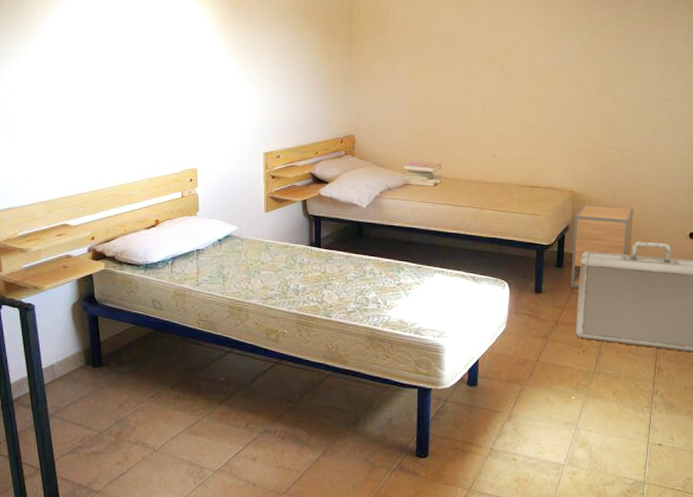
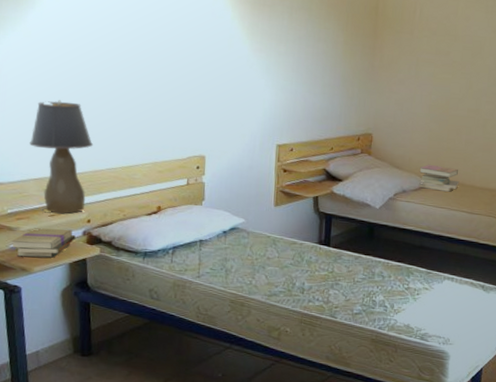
books: none [24,247,82,276] -> present [12,228,76,258]
table lamp: none [35,126,93,233] -> present [29,100,94,214]

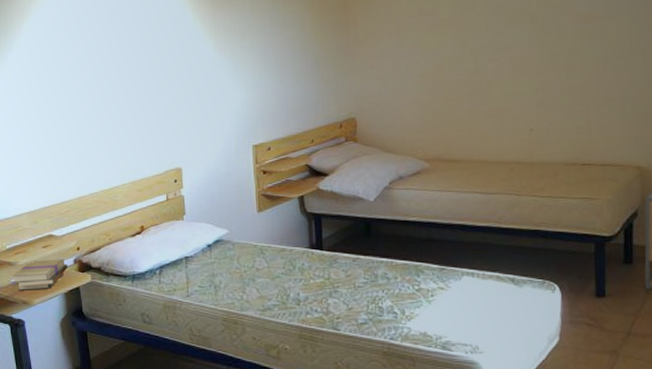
table lamp: present [29,100,94,214] -> none [19,132,76,245]
books: present [419,164,460,192] -> none [416,142,467,172]

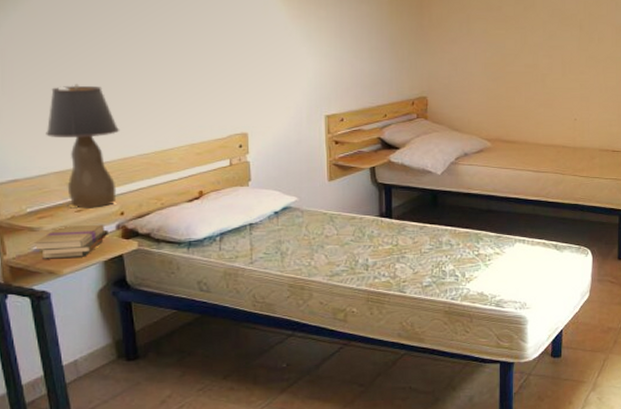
table lamp: none [19,132,76,245] -> present [46,84,120,209]

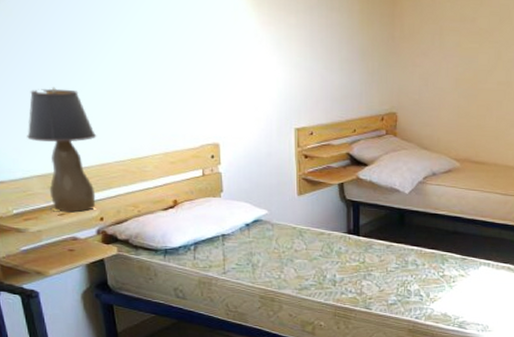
books: present [35,224,108,259] -> none [22,228,90,260]

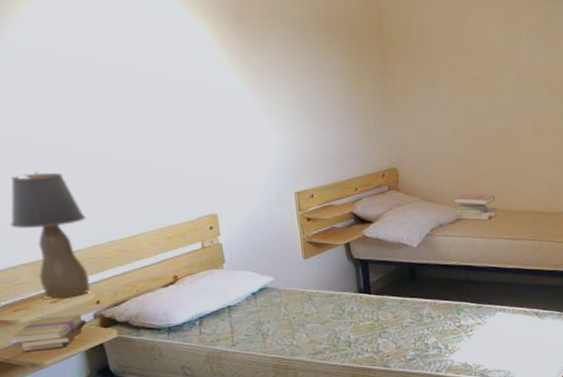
books: none [22,228,90,260] -> present [13,314,87,352]
books: none [449,143,492,173] -> present [453,193,498,220]

